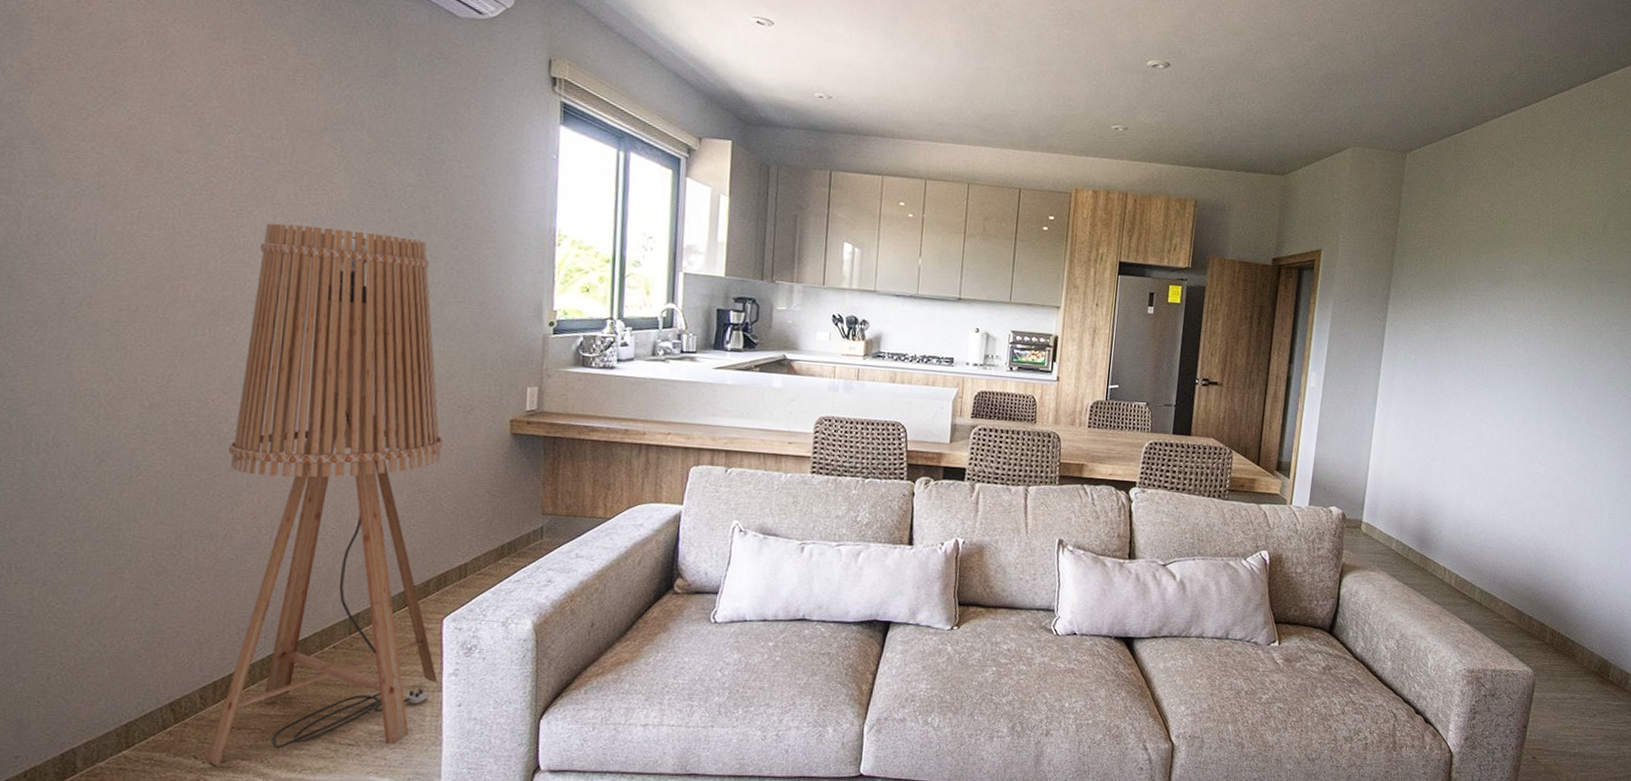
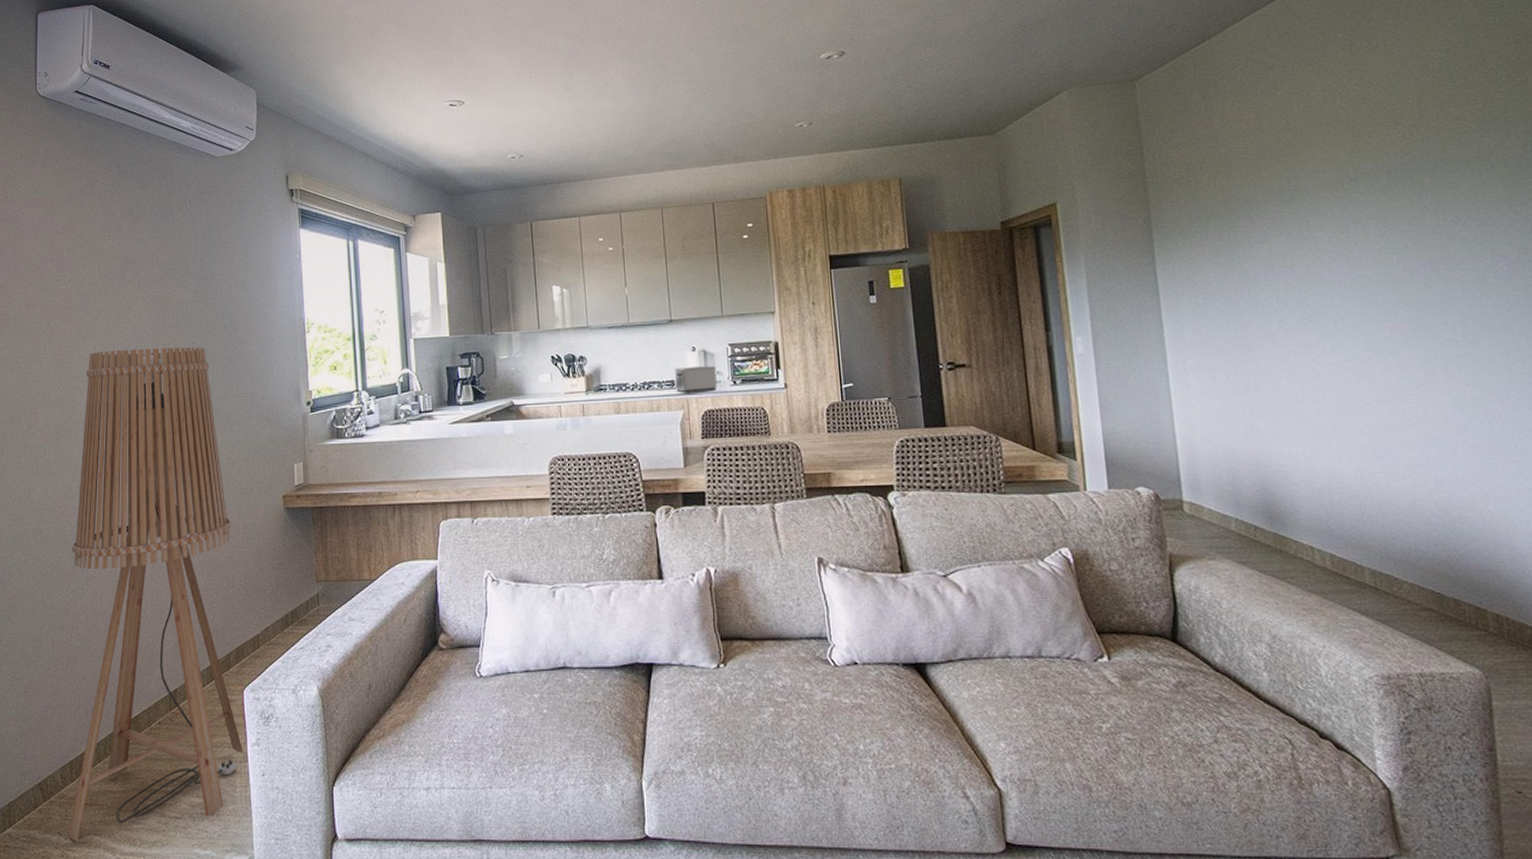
toaster: none [954,346,996,375] -> present [675,365,717,394]

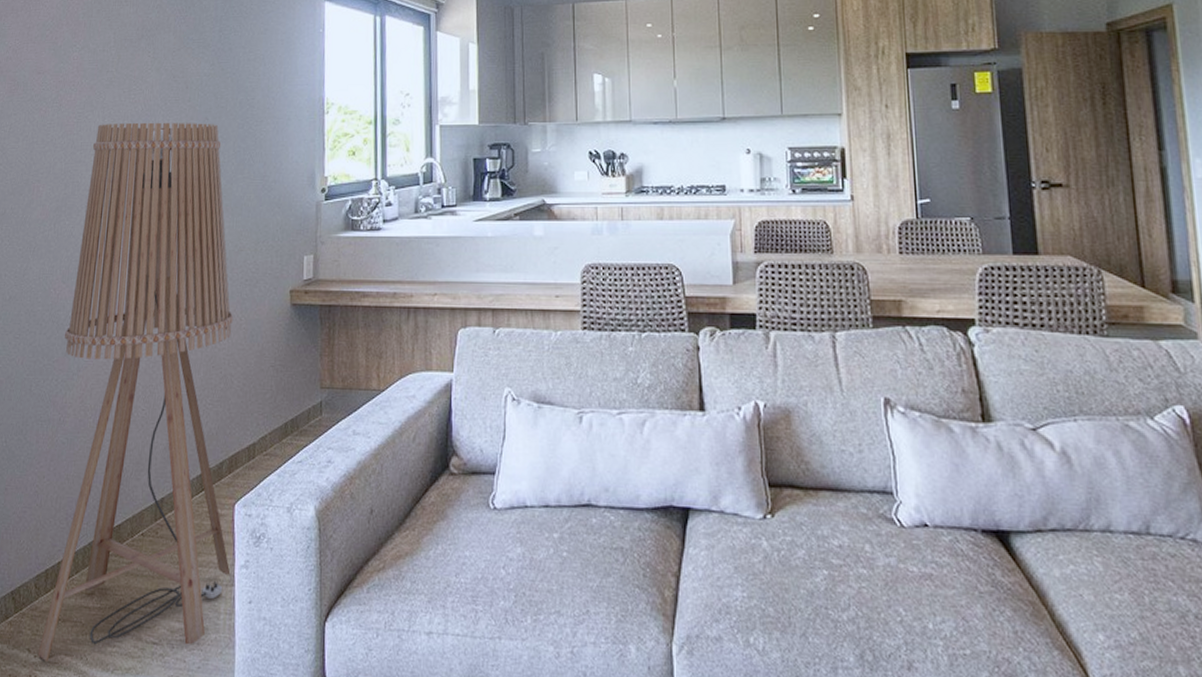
toaster: present [675,365,717,394] -> none [726,170,773,202]

